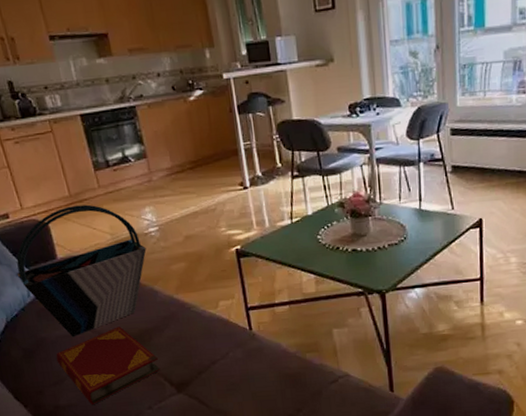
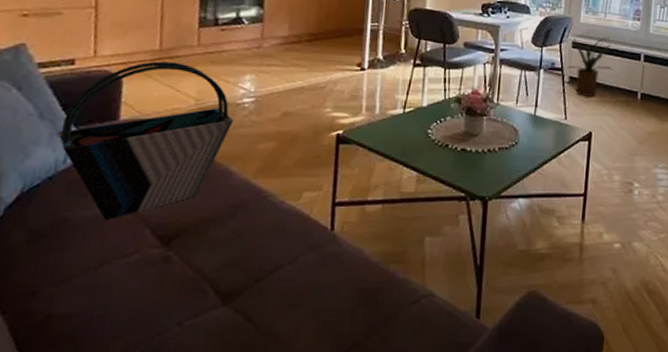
hardback book: present [56,326,161,406] -> none [72,212,209,317]
house plant: none [440,117,500,184] -> present [563,37,614,96]

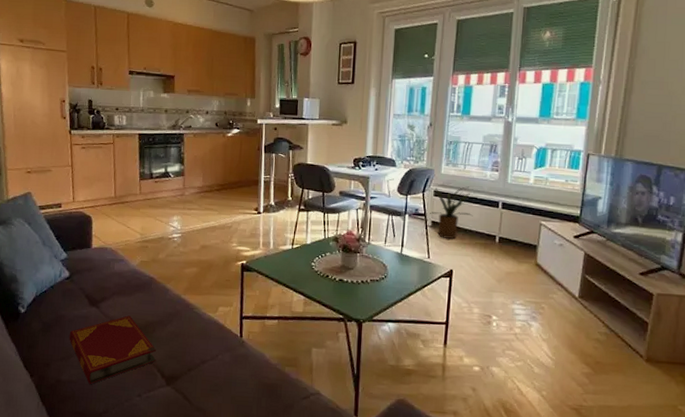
tote bag: present [58,61,234,221] -> none [55,205,167,319]
hardback book: none [72,212,209,317] -> present [69,315,156,385]

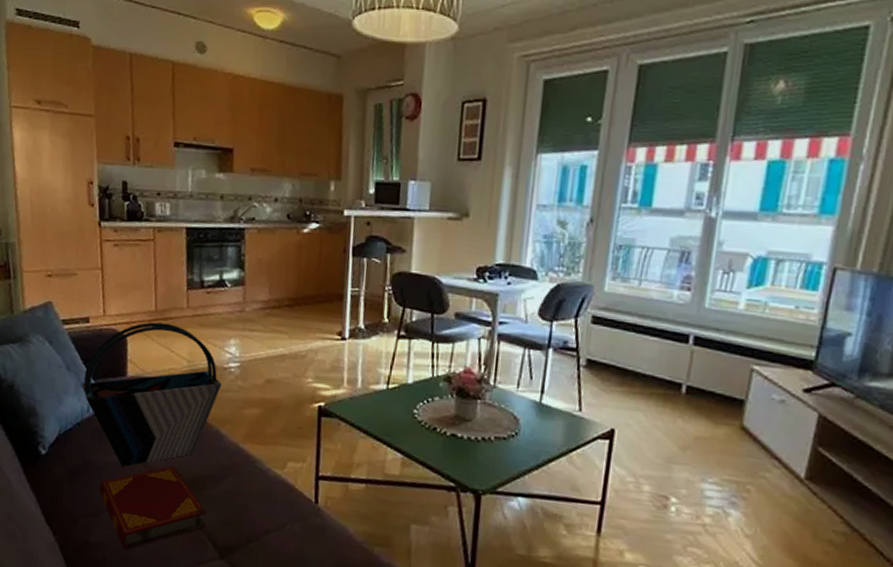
tote bag: none [55,205,167,319] -> present [82,322,222,467]
house plant: present [426,186,473,239] -> none [580,311,649,385]

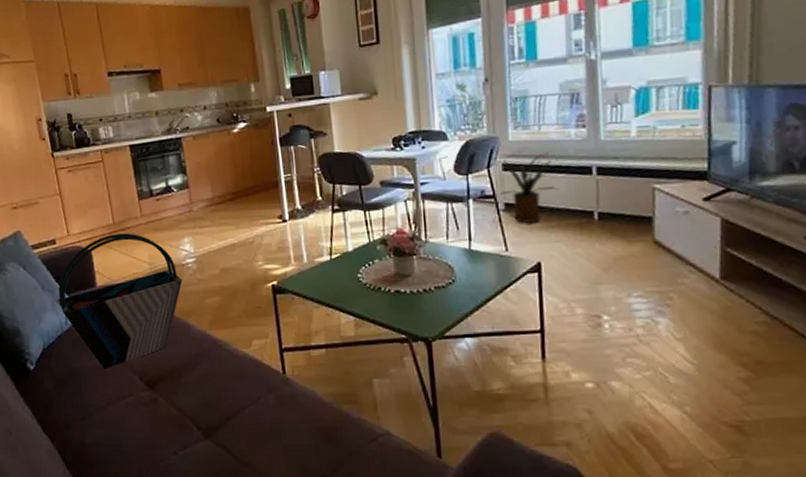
hardback book: present [99,466,207,551] -> none [86,361,189,446]
house plant: none [580,311,649,385] -> present [491,152,559,223]

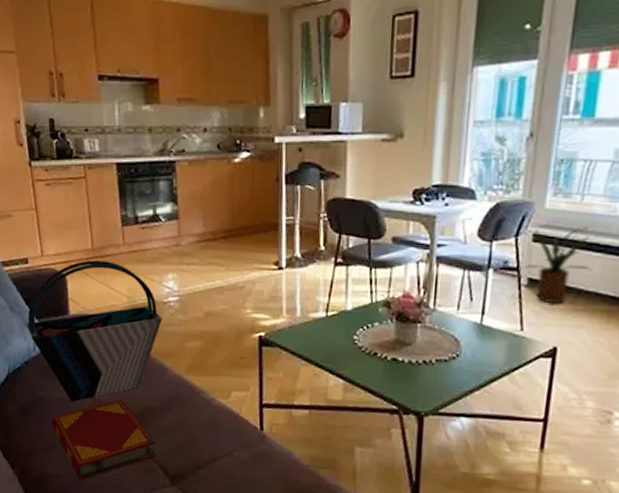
hardback book: none [86,361,189,446] -> present [51,399,157,481]

